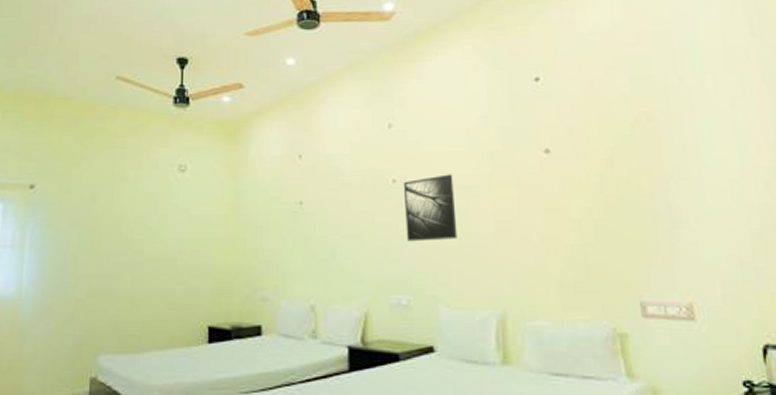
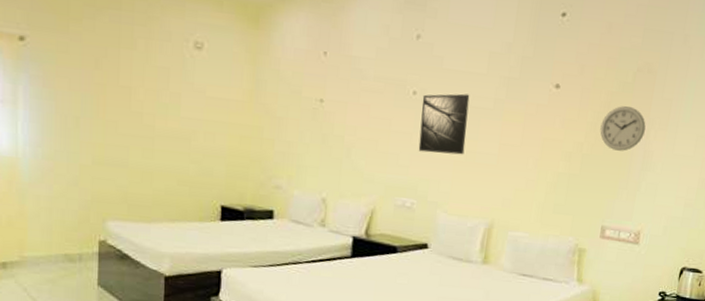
wall clock: none [607,160,663,211] -> present [600,106,646,151]

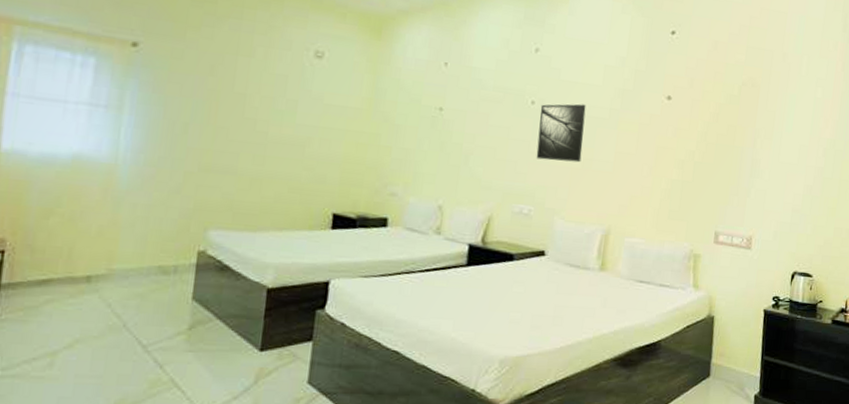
wall clock: present [600,106,646,151] -> none [710,117,753,159]

